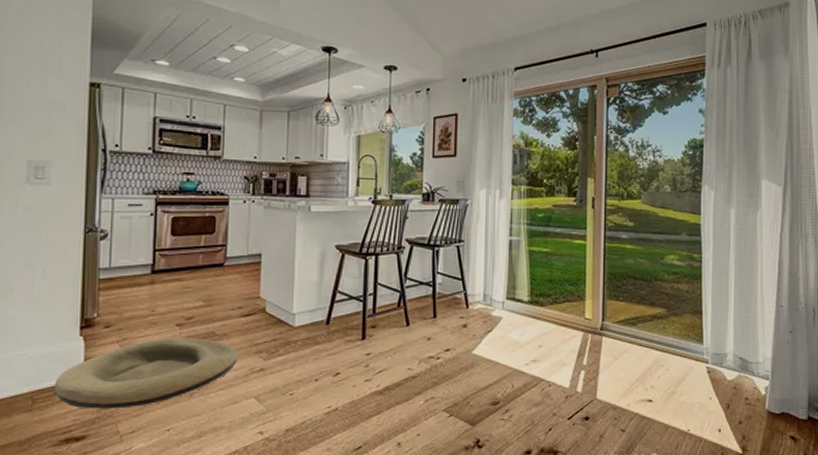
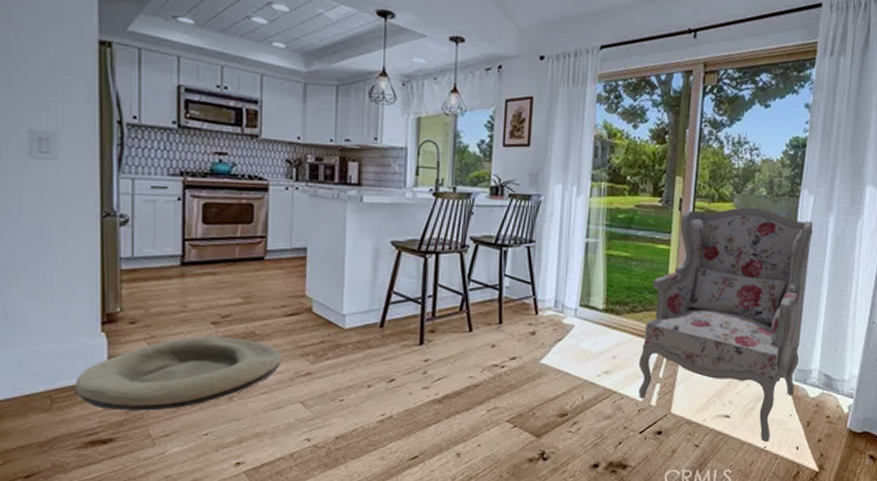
armchair: none [563,203,716,425] -> present [638,207,814,441]

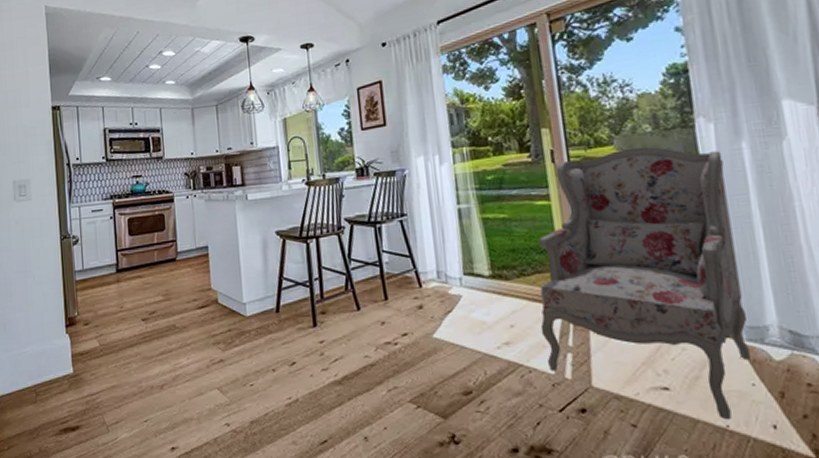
dog bed: present [74,336,282,411] -> none [50,331,199,401]

